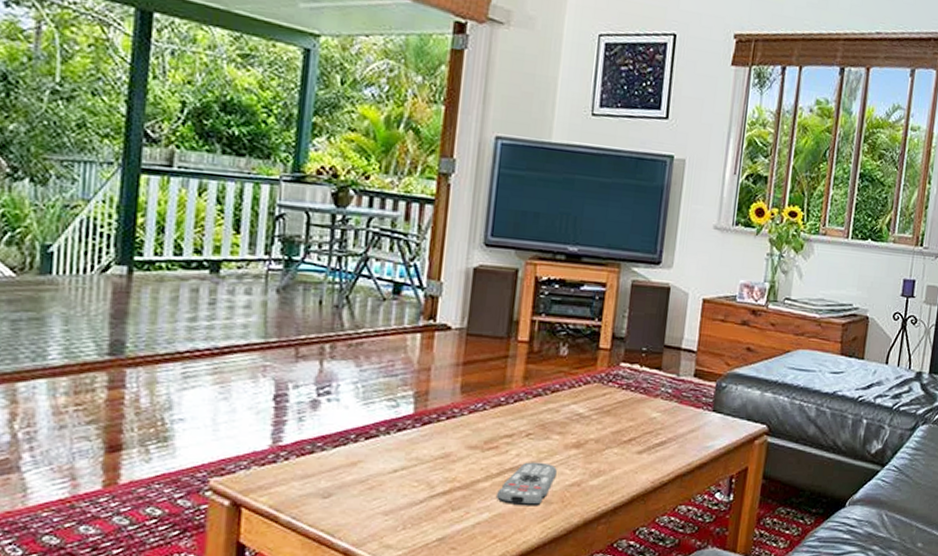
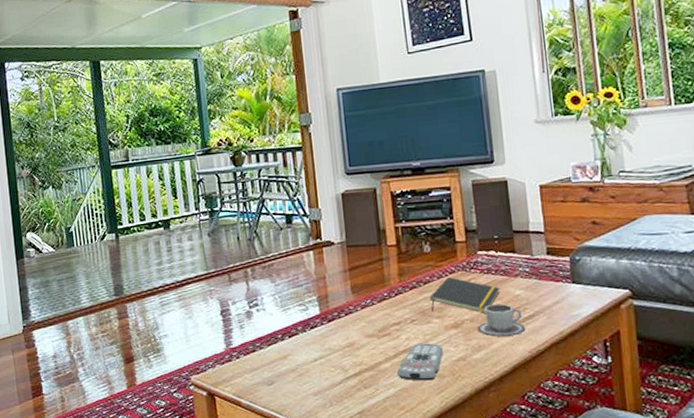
notepad: none [552,388,636,434] -> present [429,277,500,313]
cup: none [601,425,654,464] -> present [477,303,526,337]

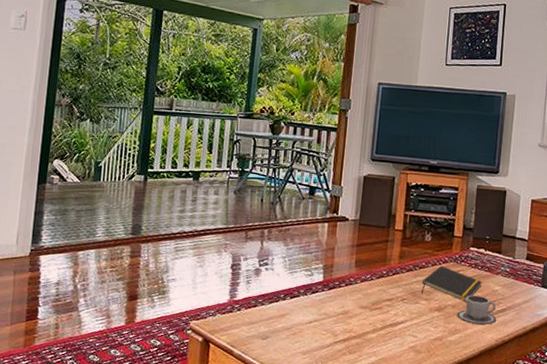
remote control: present [397,343,443,381] -> none [381,320,424,354]

